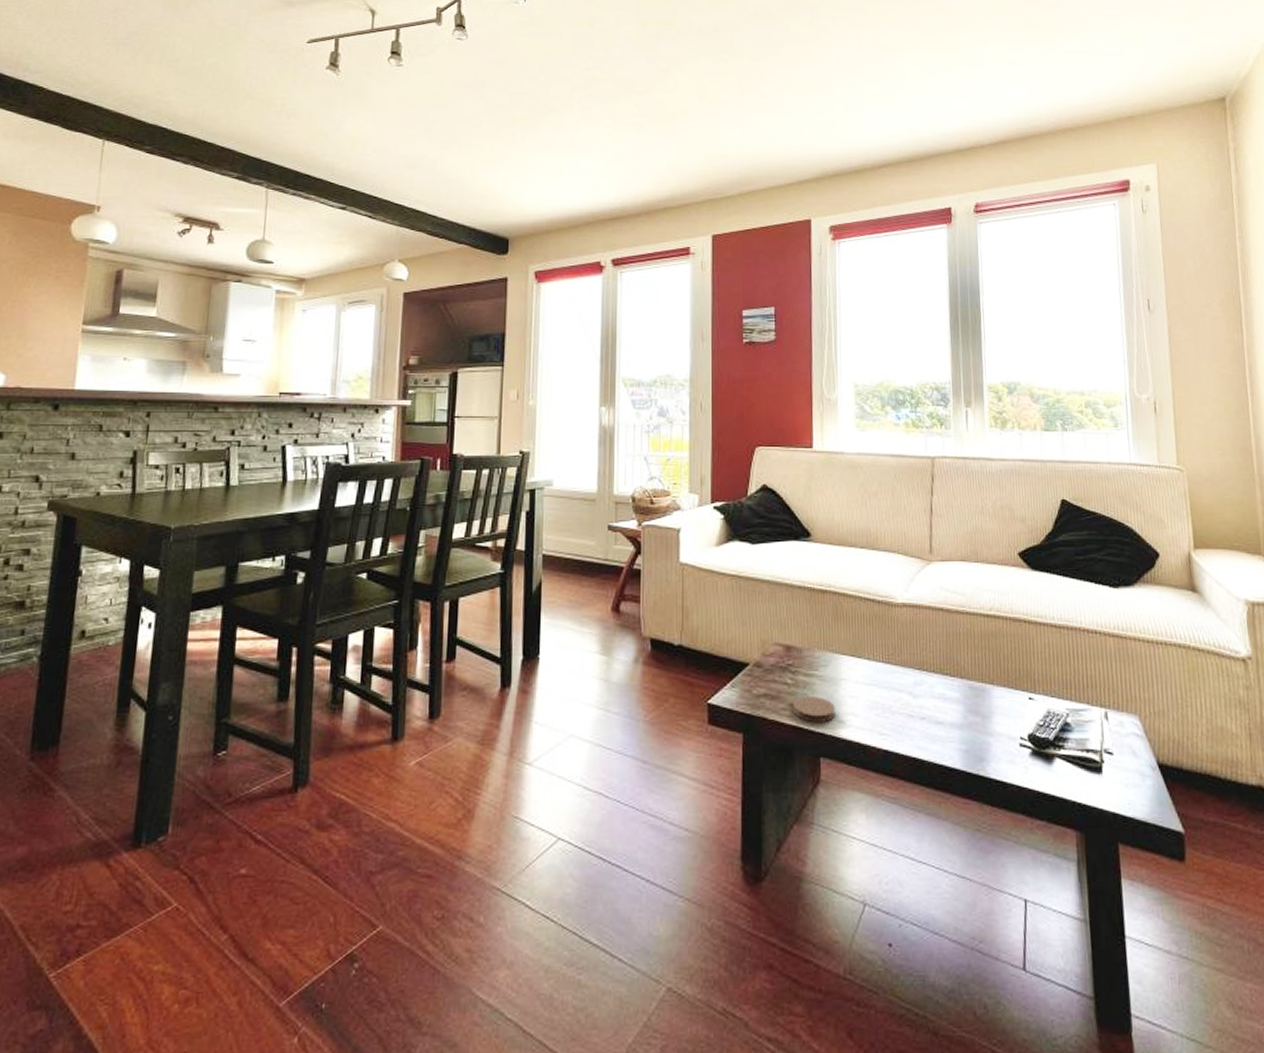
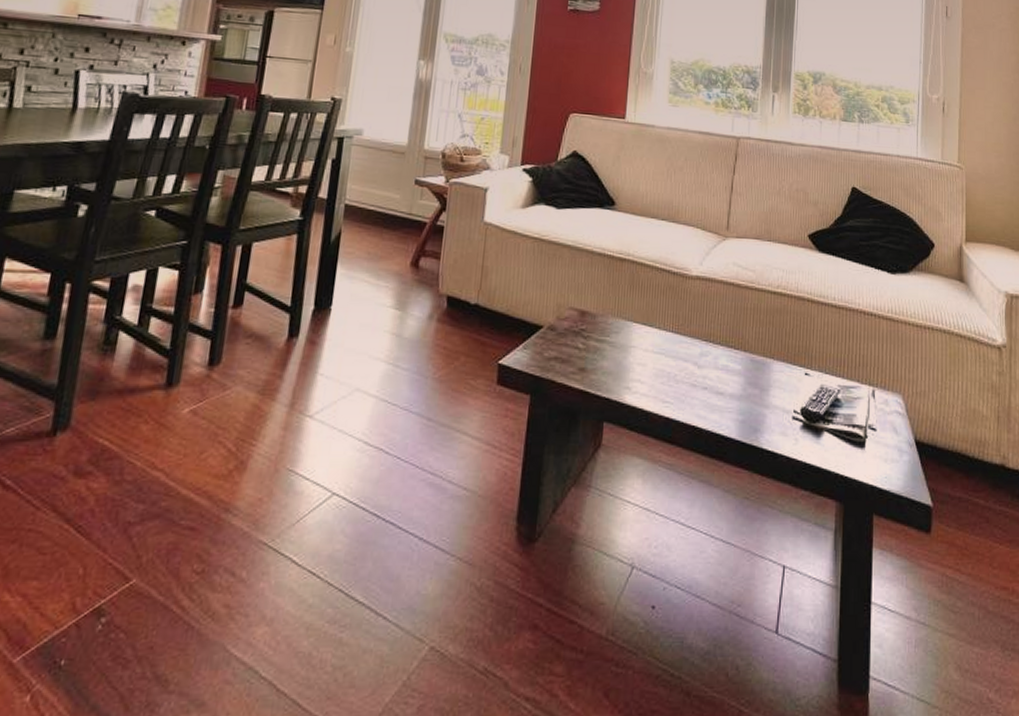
coaster: present [792,696,836,722] -> none [581,361,623,387]

